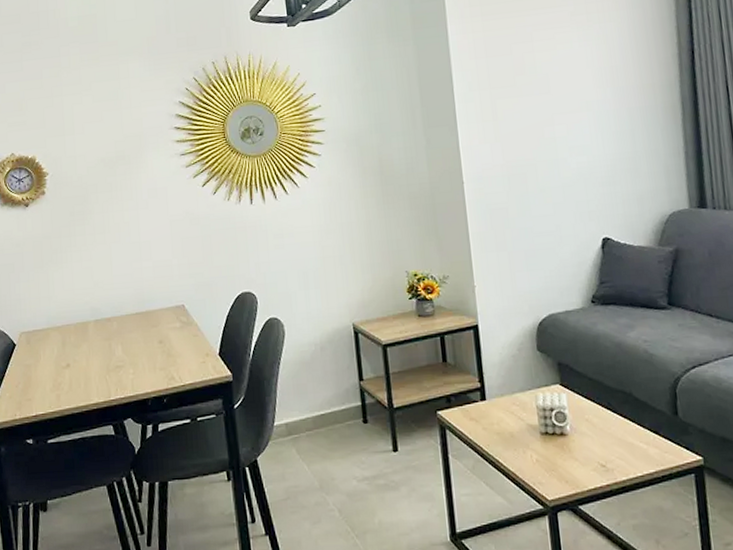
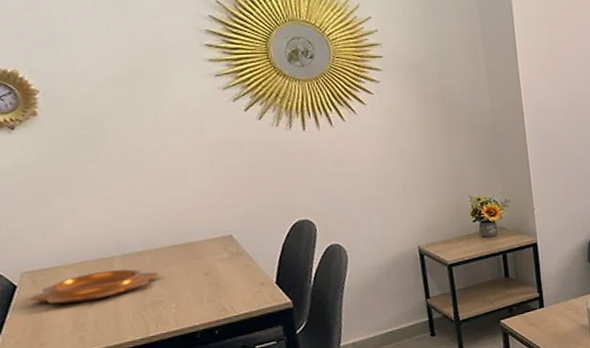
decorative bowl: none [24,333,122,363] -> present [30,269,159,304]

